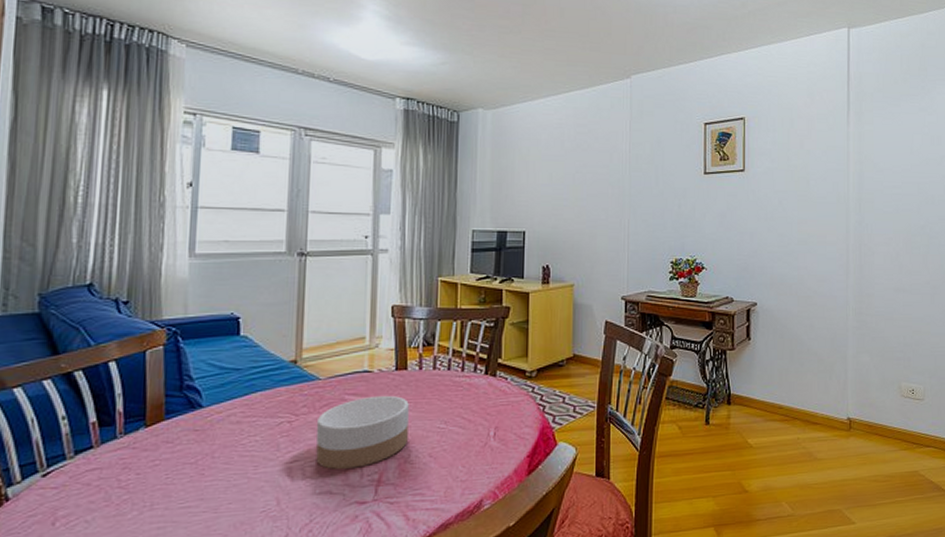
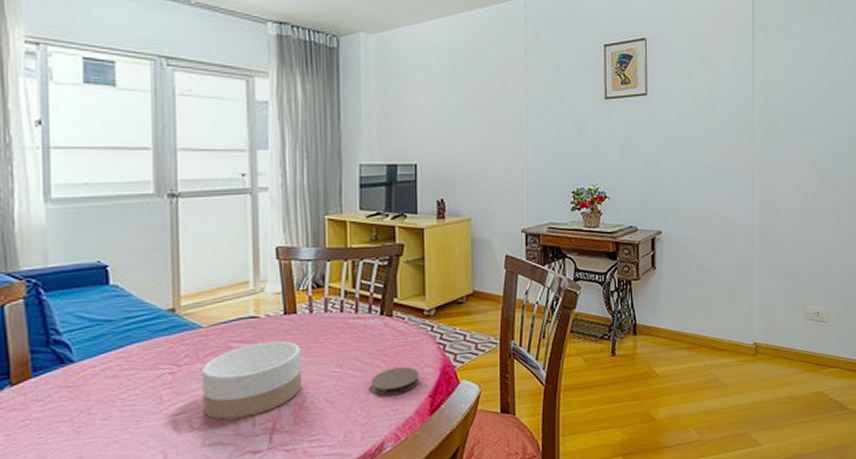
coaster: none [472,426,518,454] -> present [370,367,419,397]

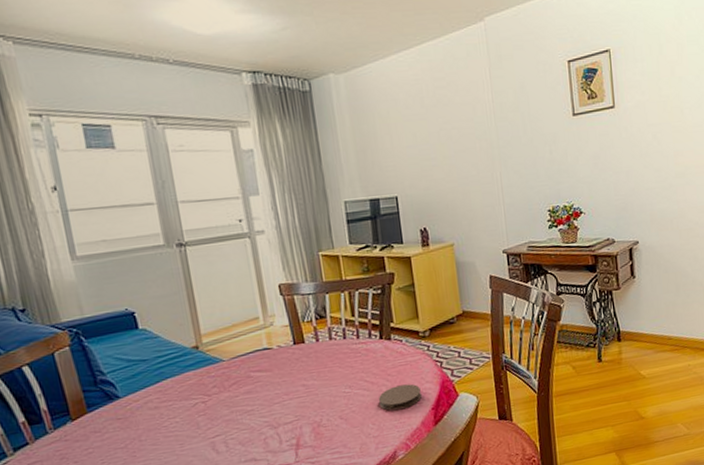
bowl: present [202,341,301,420] -> none [229,368,318,440]

